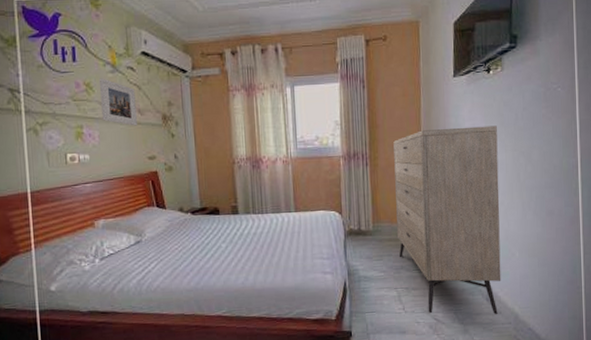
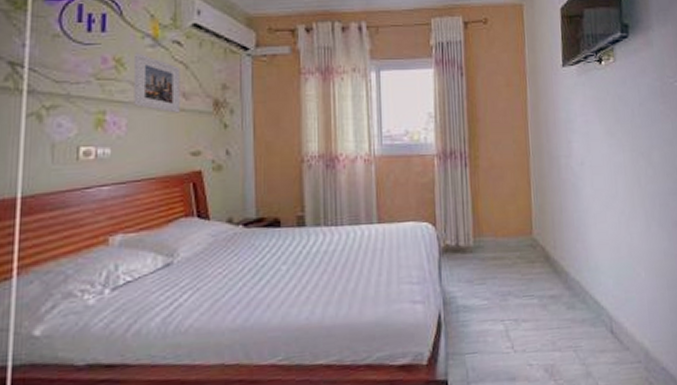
dresser: present [393,125,501,315] -> none [497,122,627,353]

